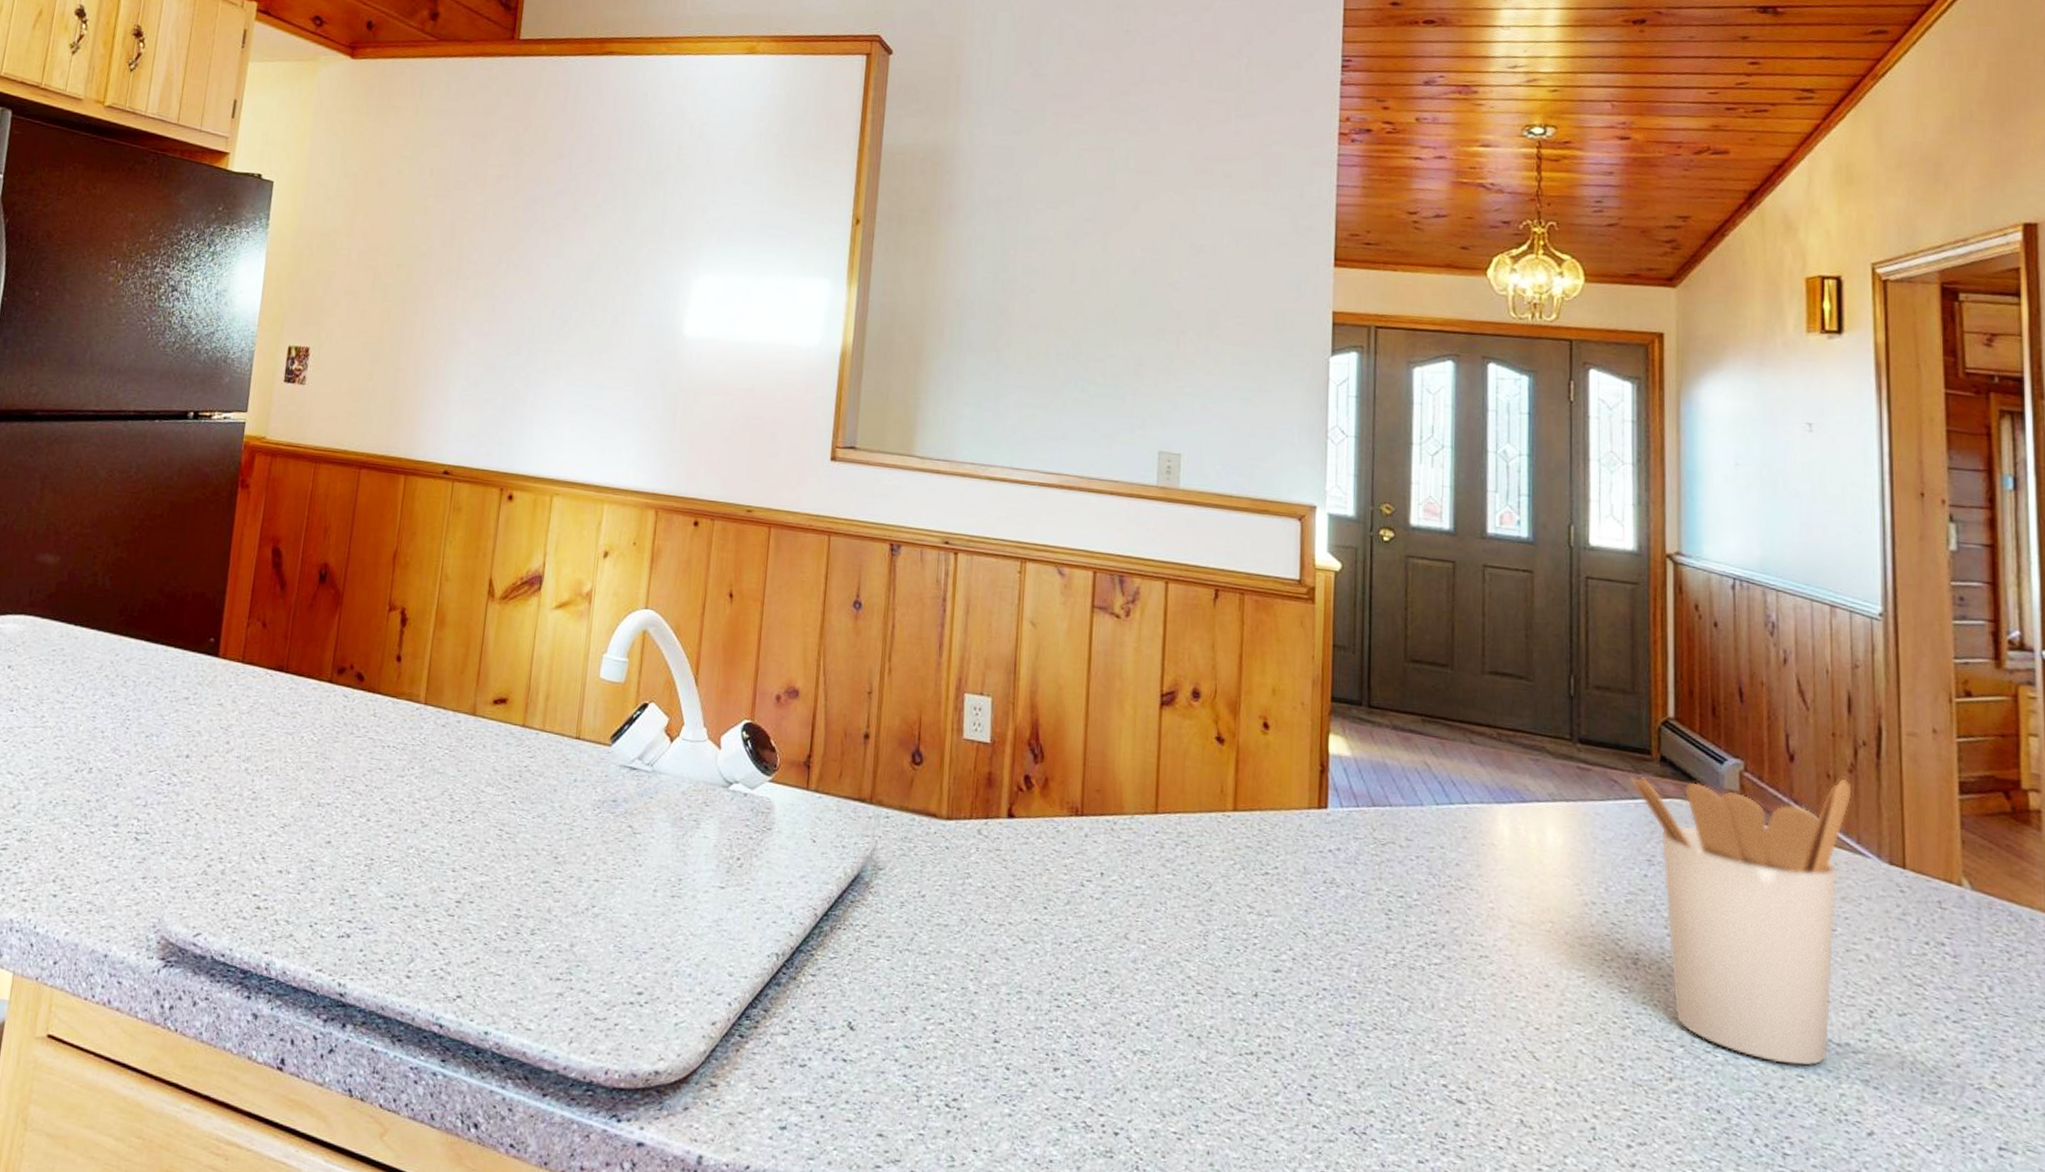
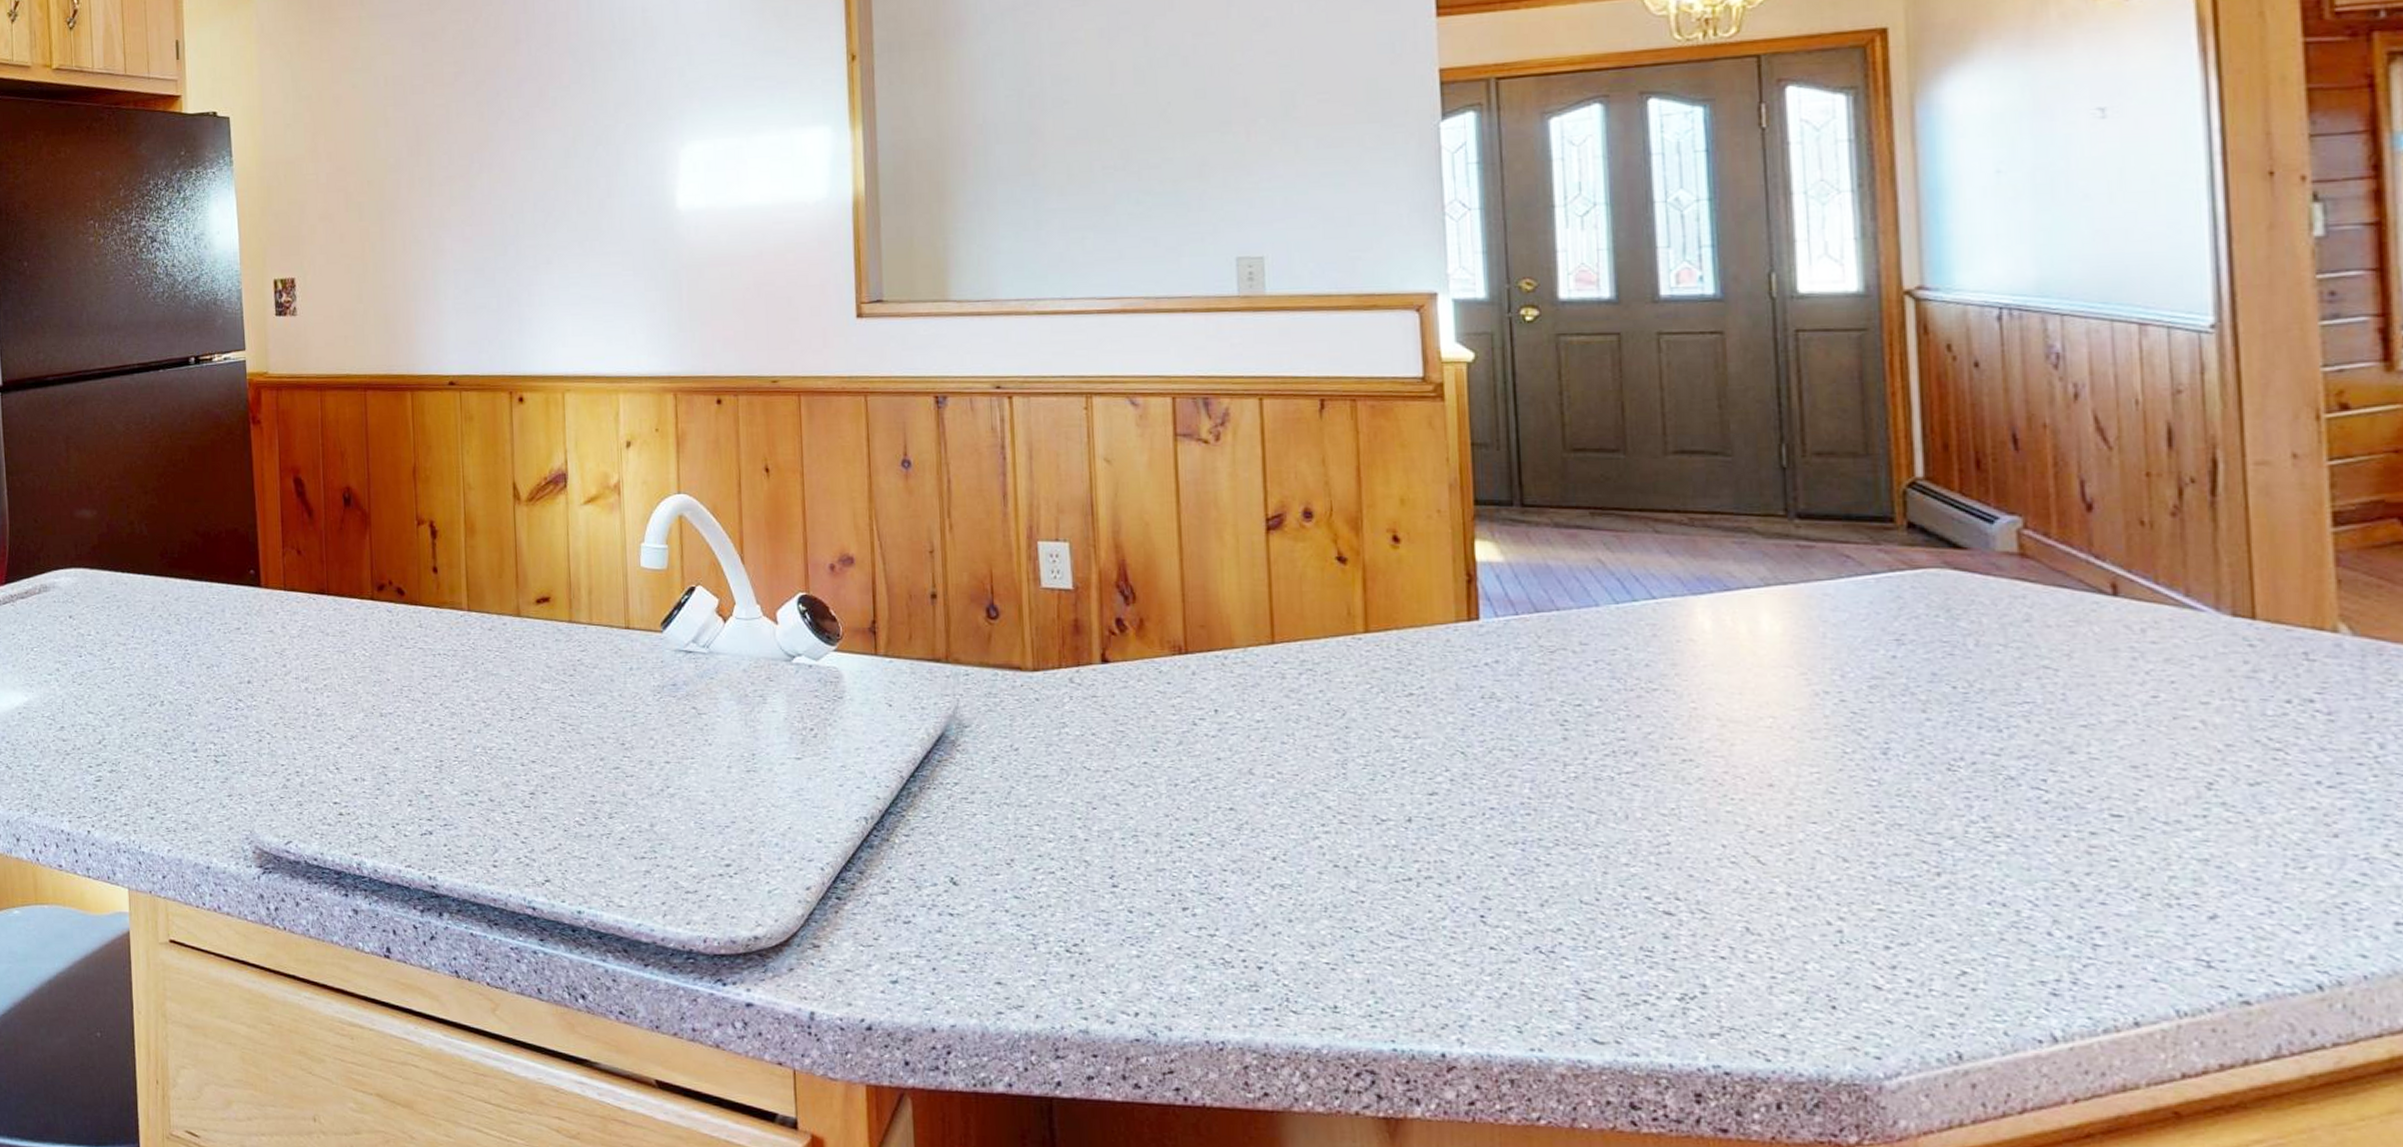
utensil holder: present [1630,776,1853,1067] -> none [1867,523,2178,850]

